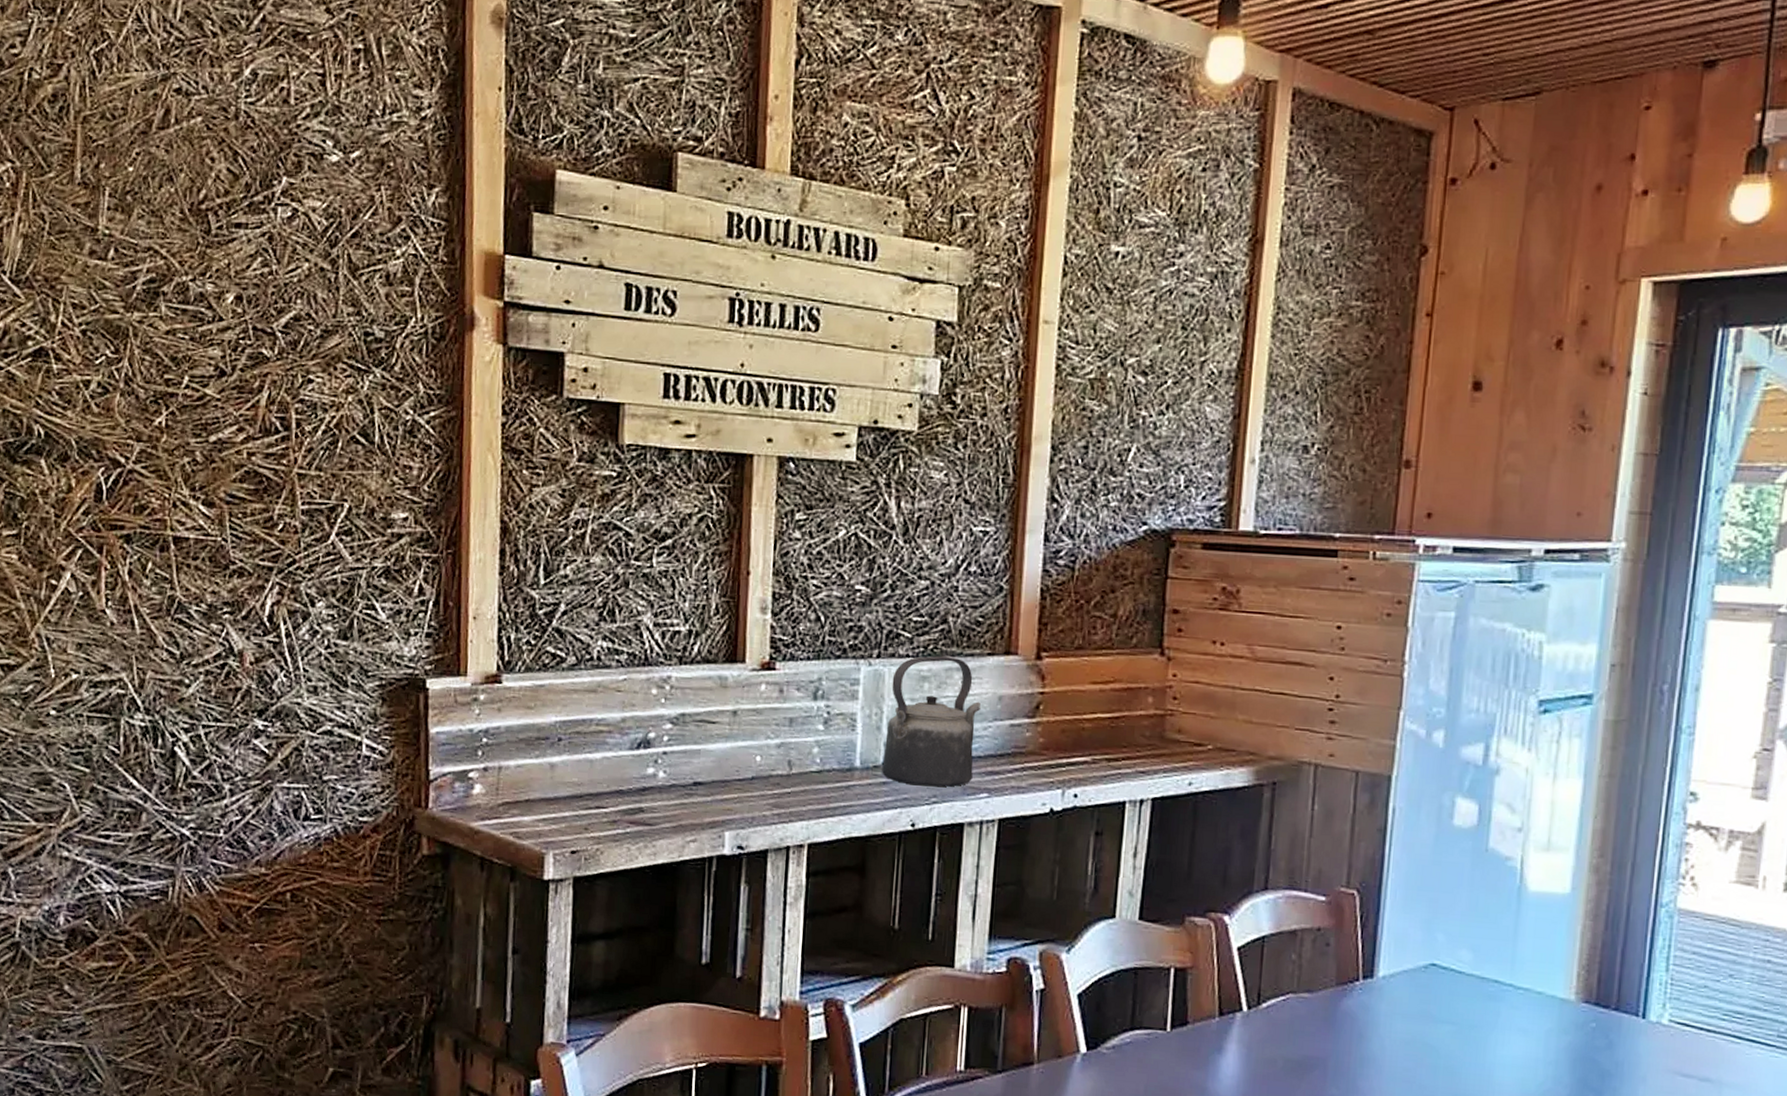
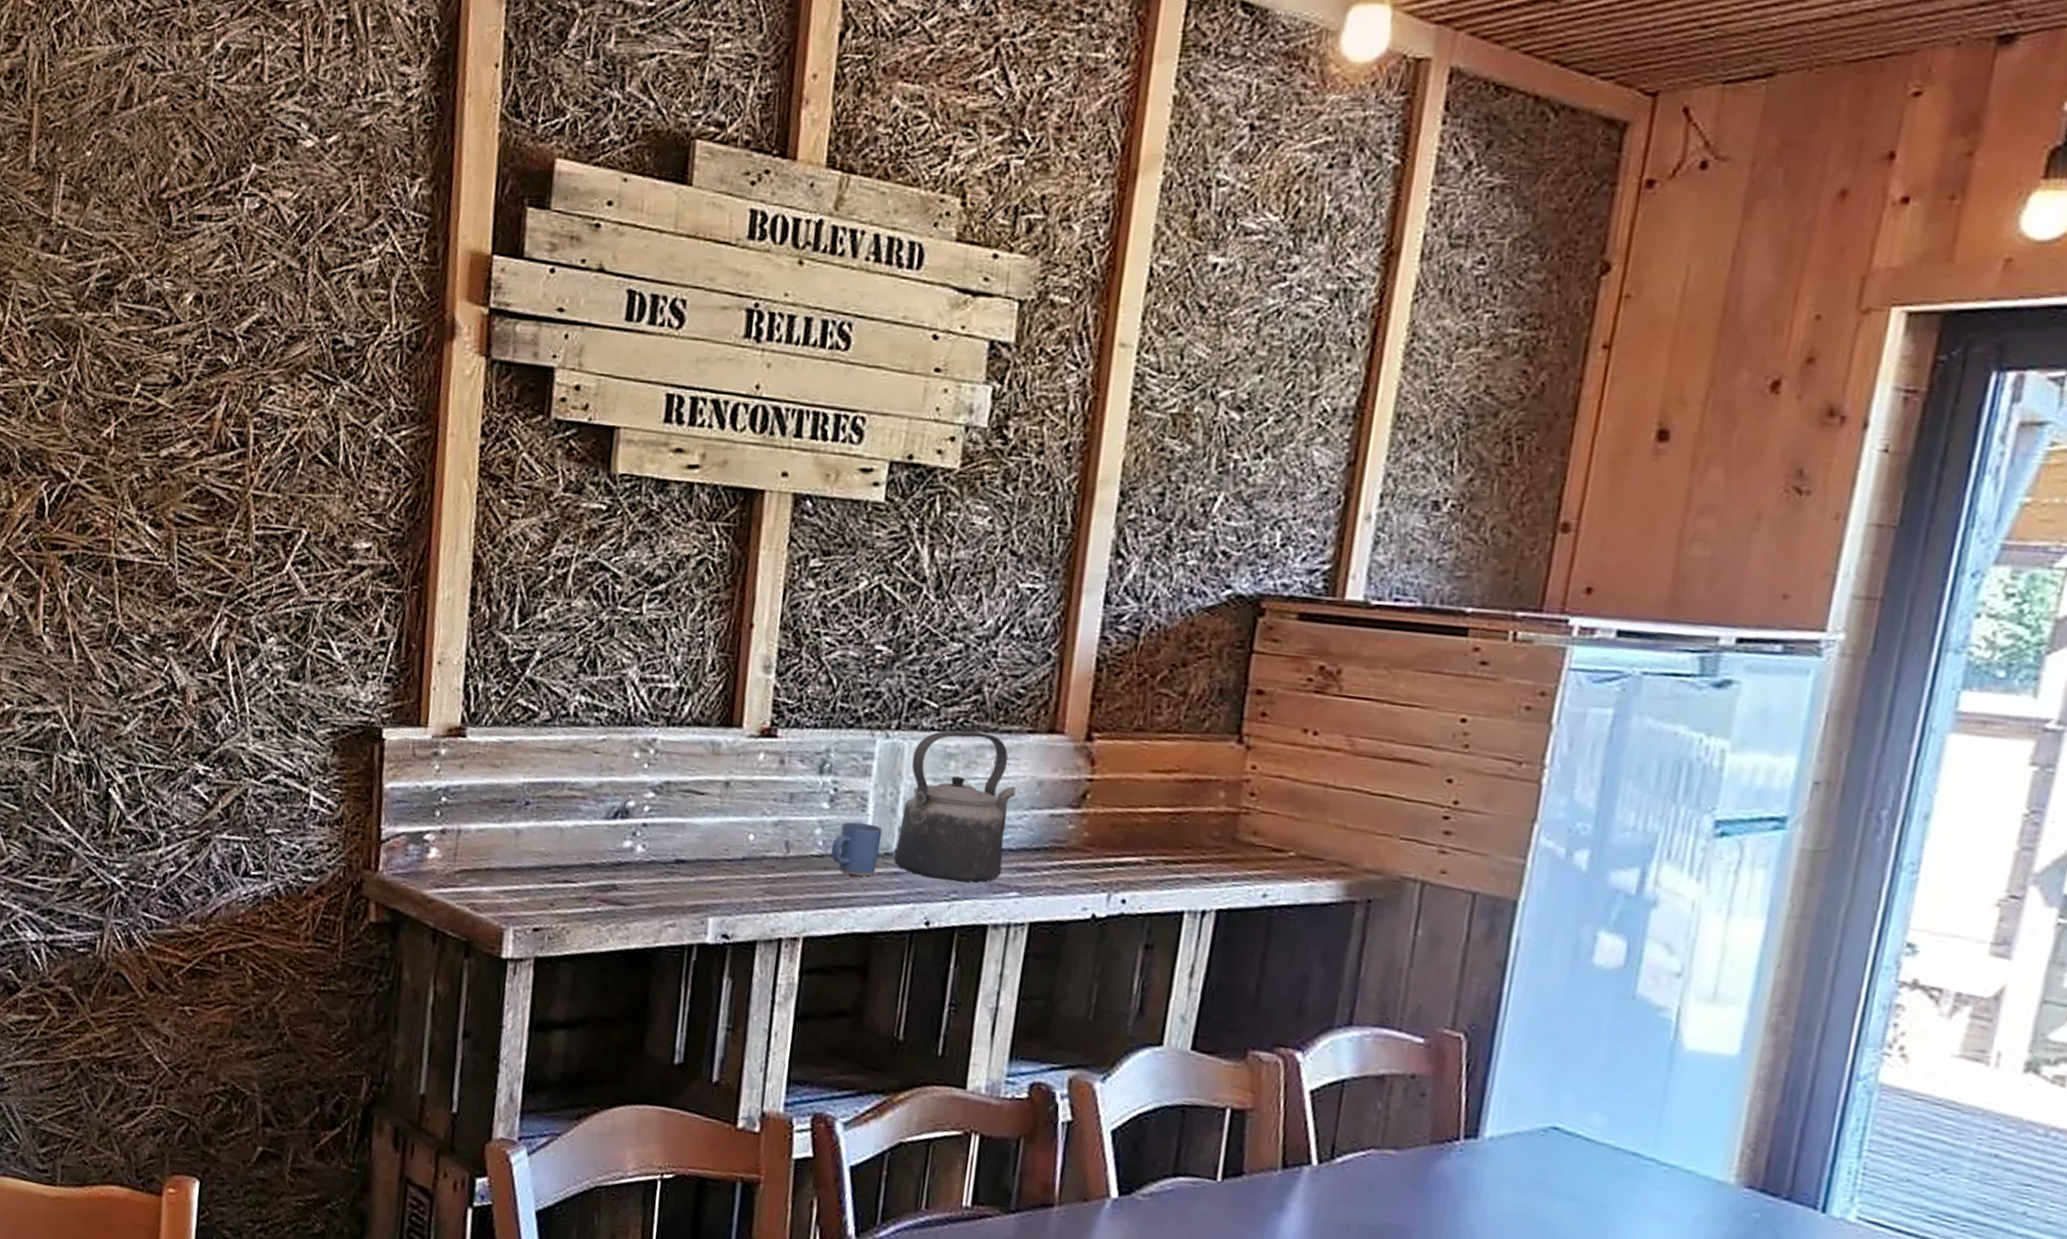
mug: none [827,740,871,788] -> present [830,821,883,877]

